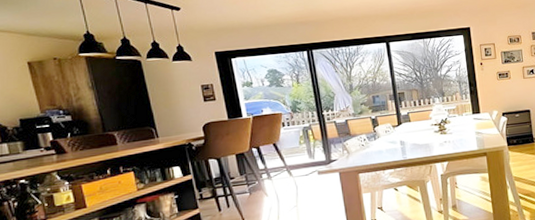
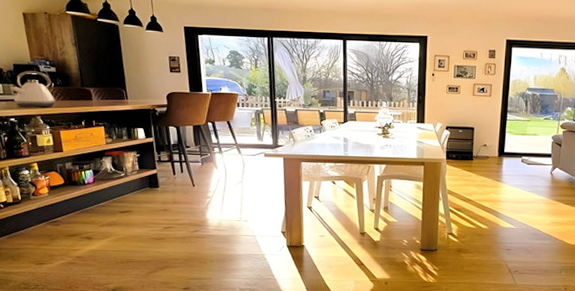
kettle: none [18,123,74,166] -> present [11,71,56,108]

